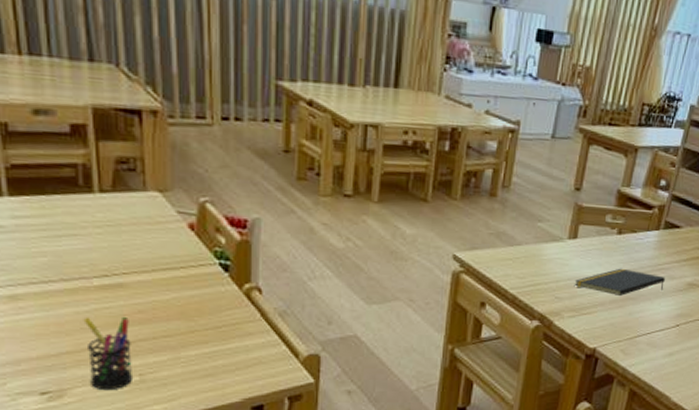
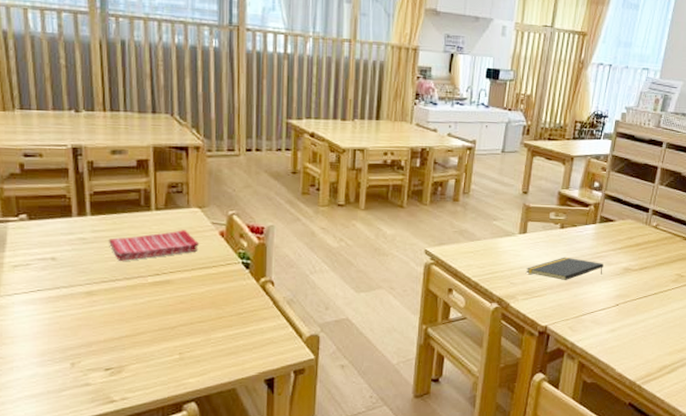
dish towel: none [35,219,162,257] -> present [108,230,200,261]
pen holder: present [83,316,134,391] -> none [139,306,175,367]

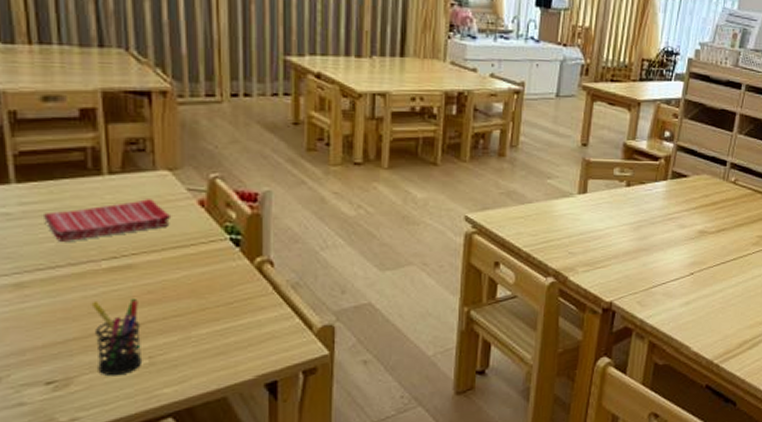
pen holder: none [139,306,175,367] -> present [91,297,143,376]
notepad: present [526,257,603,280] -> none [586,220,676,247]

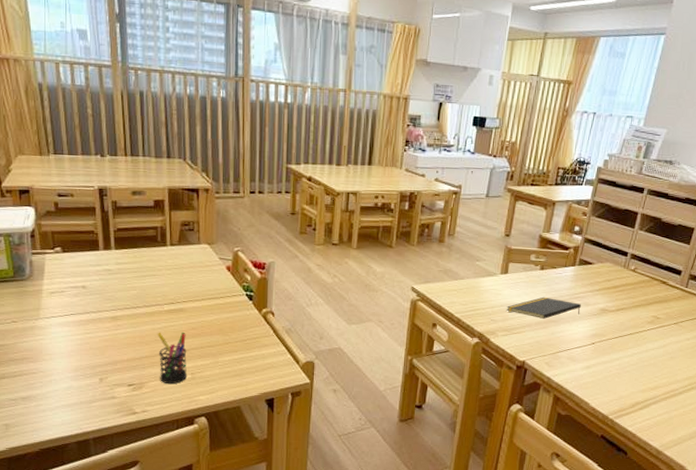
dish towel: present [42,199,172,242] -> none [130,264,209,290]
notepad: none [586,220,676,247] -> present [506,296,581,319]

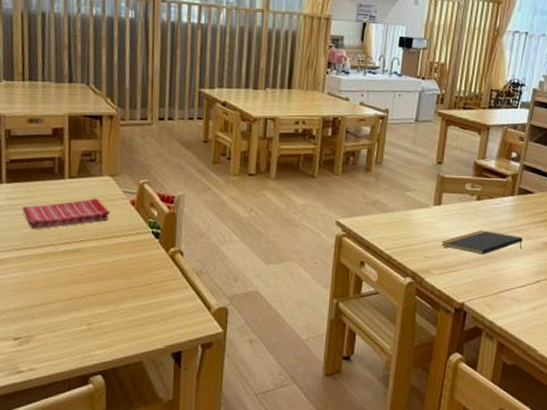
dish towel: none [130,264,209,290] -> present [22,198,111,229]
pen holder: present [157,331,188,385] -> none [50,275,83,337]

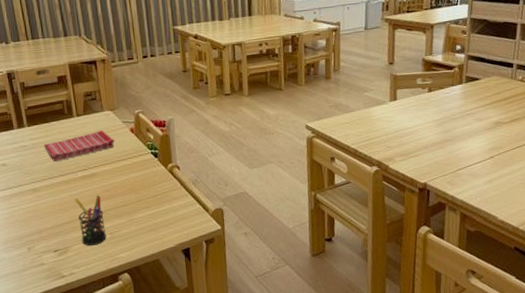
pen holder: none [50,275,83,337] -> present [74,195,107,246]
notepad: present [441,230,523,255] -> none [400,117,475,140]

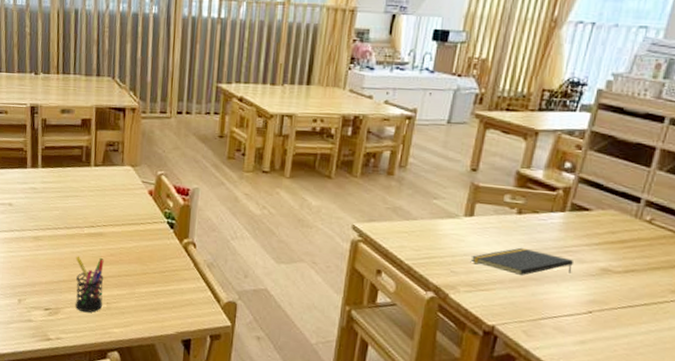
dish towel: present [43,130,115,161] -> none [54,186,131,212]
notepad: none [400,117,475,140] -> present [471,247,573,275]

